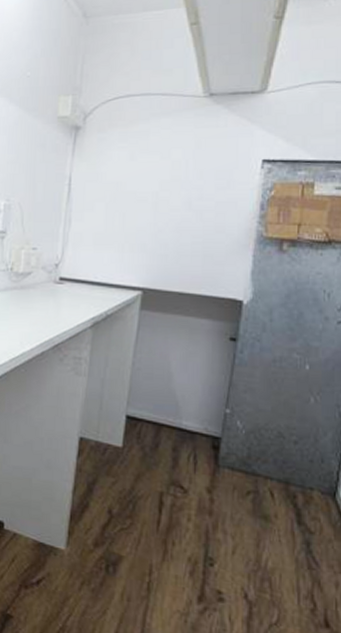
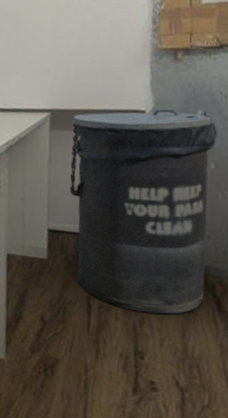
trash can: none [151,297,317,521] -> present [69,108,218,313]

